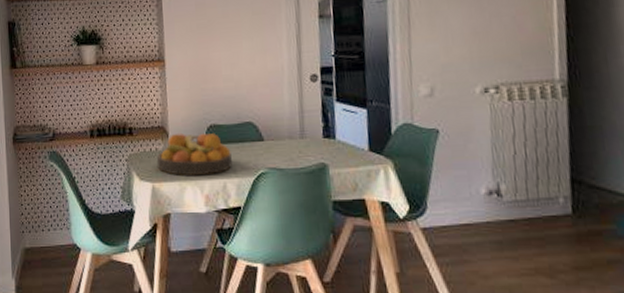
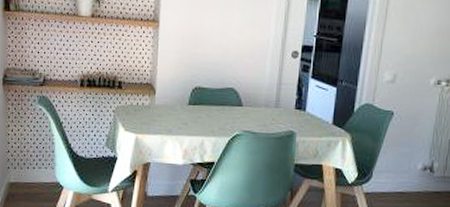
fruit bowl: present [156,133,232,176] -> none [142,92,212,132]

